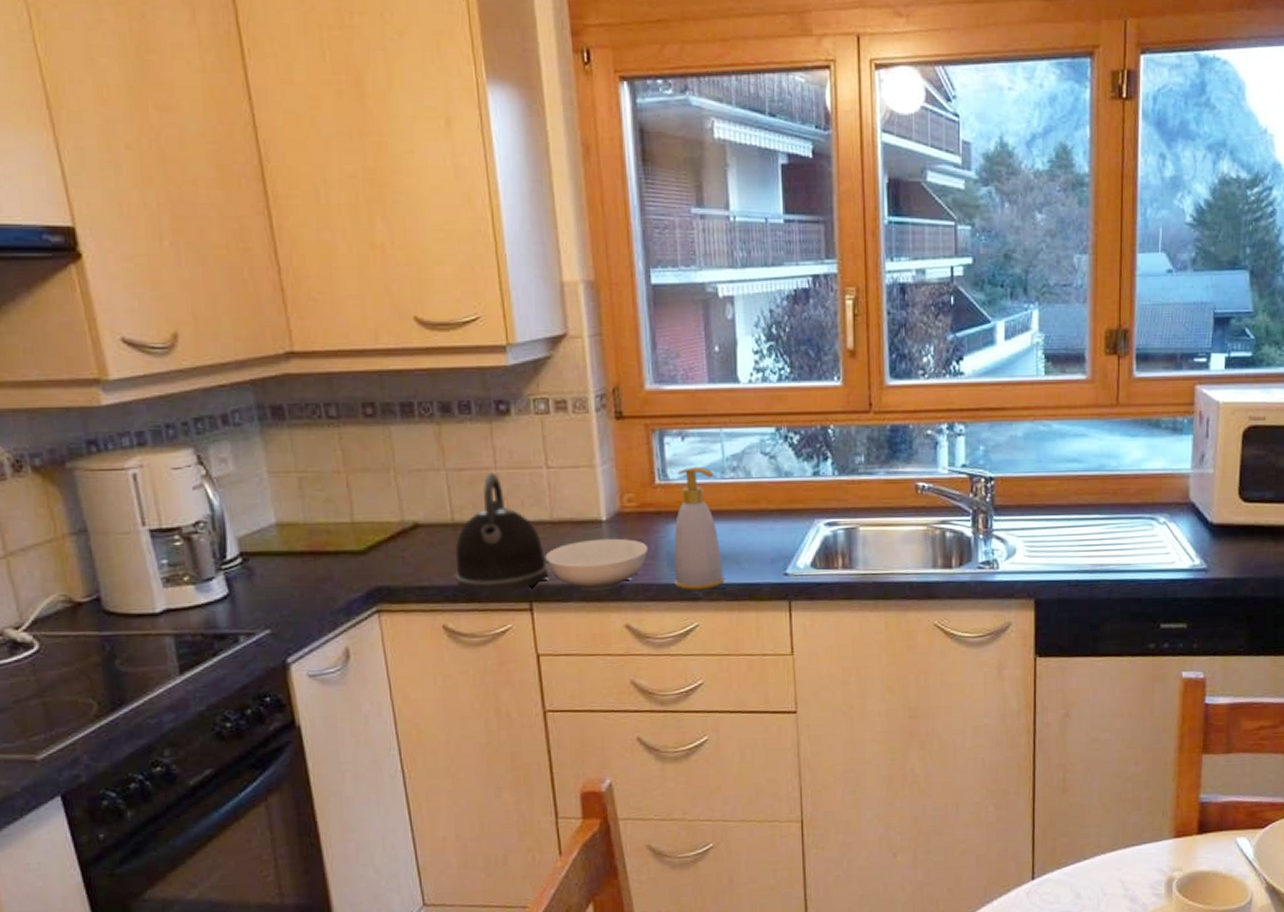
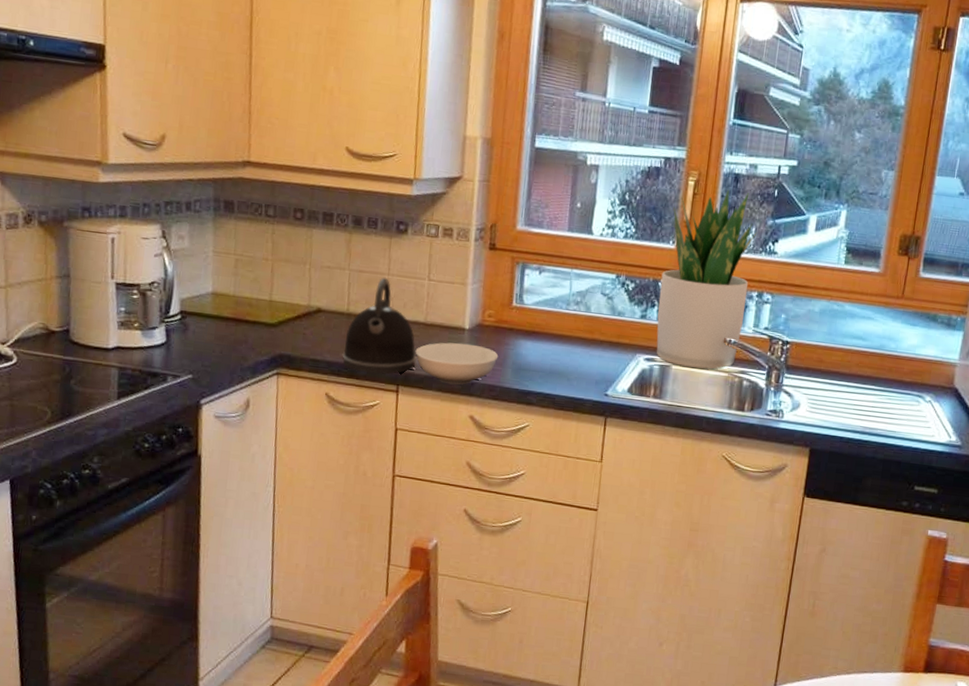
soap bottle: present [673,466,725,592] -> none [514,296,561,398]
planter: none [830,304,937,526] -> present [656,189,758,370]

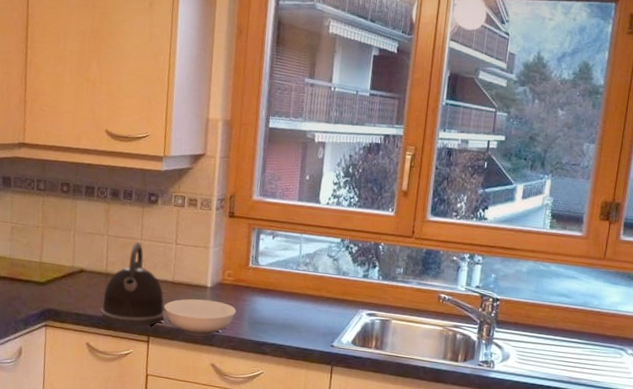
planter: present [656,189,758,370] -> none [377,162,469,324]

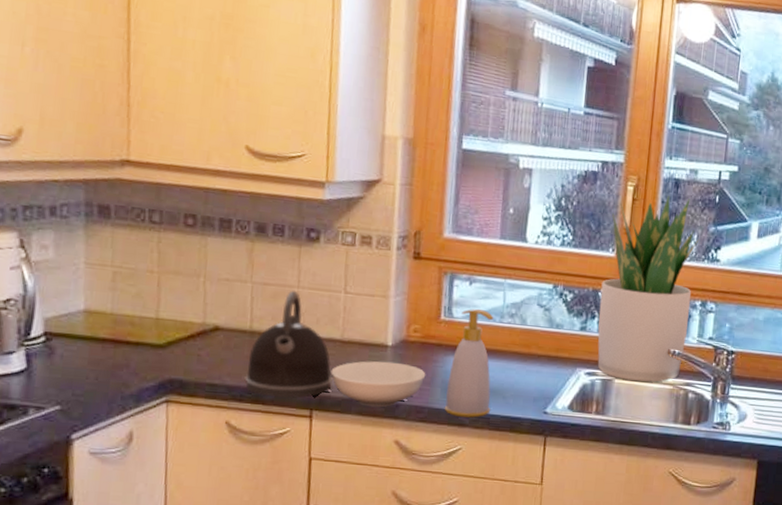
soap bottle: none [250,258,292,348] -> present [444,308,494,419]
planter: none [377,162,469,324] -> present [597,195,700,382]

